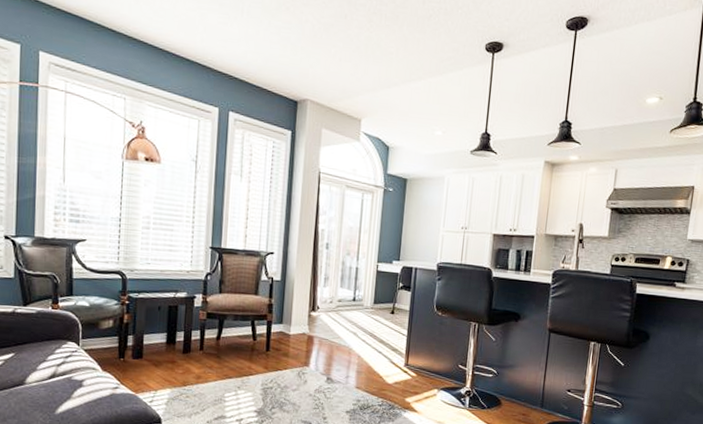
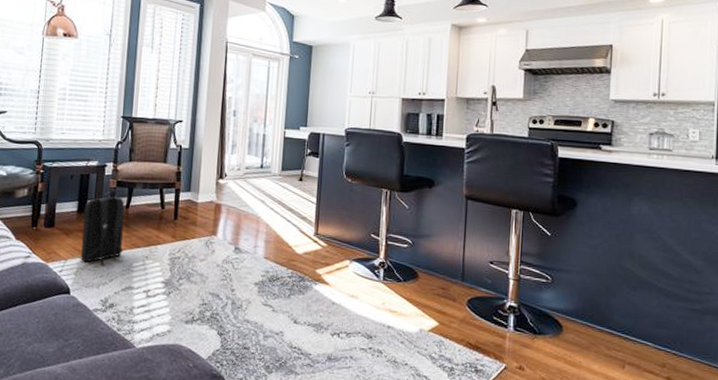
backpack: none [171,324,216,396] -> present [81,192,125,265]

